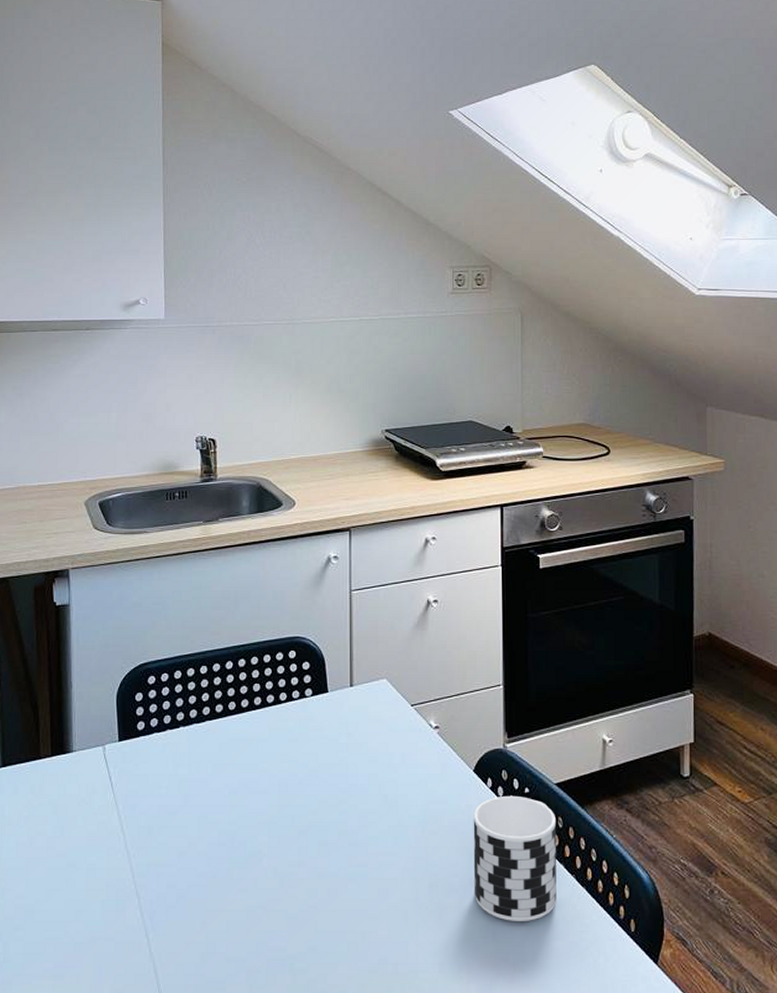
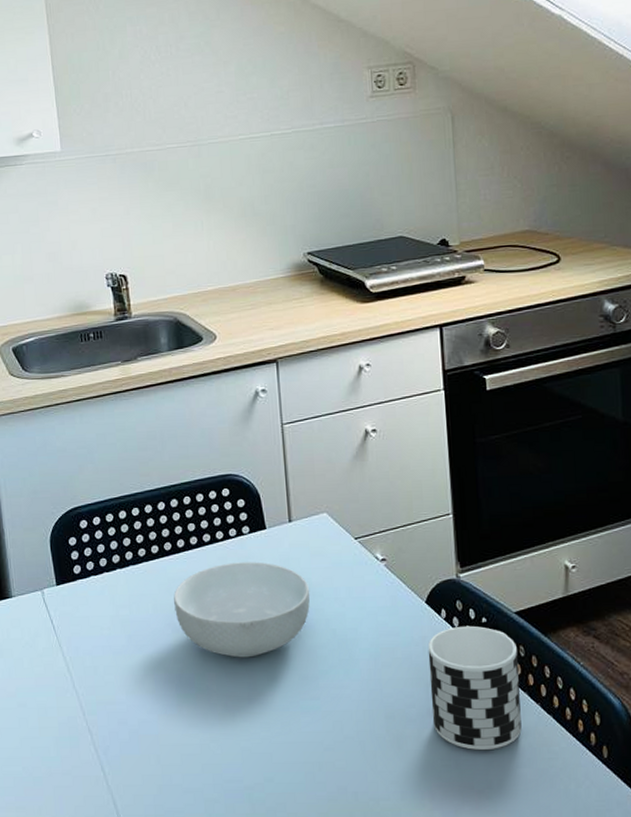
cereal bowl: none [233,725,366,822] -> present [174,562,310,658]

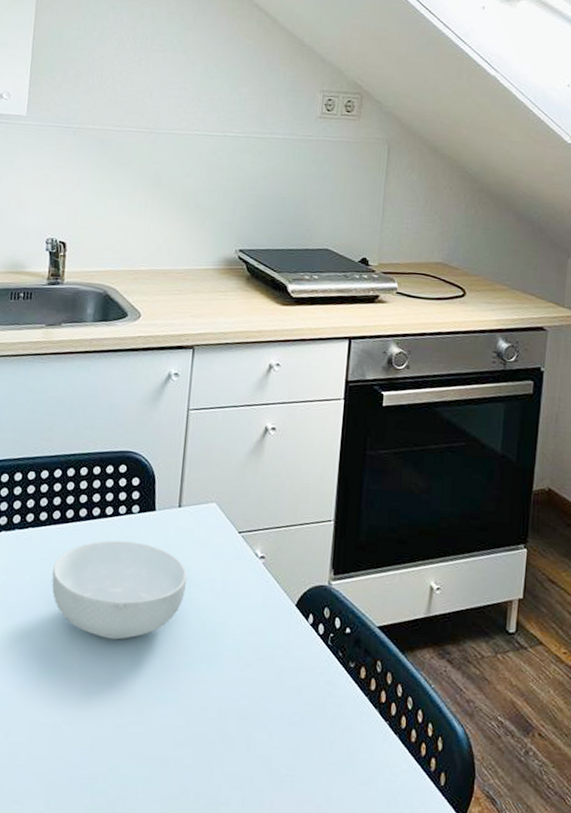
cup: present [427,625,522,751] -> none [284,633,375,765]

